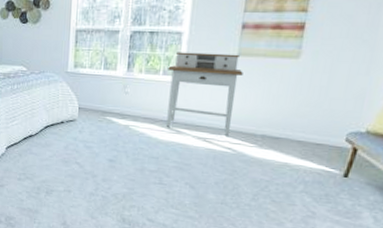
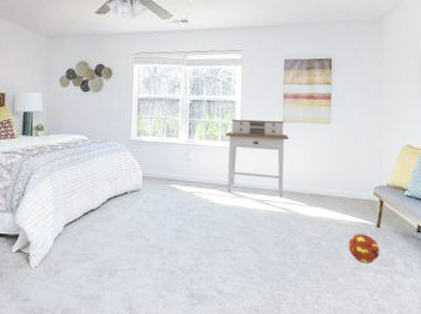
ball: none [302,181,344,214] -> present [348,234,380,263]

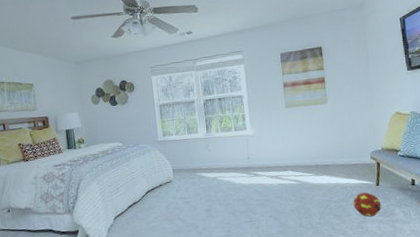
desk: present [225,119,289,198] -> none [237,106,293,172]

